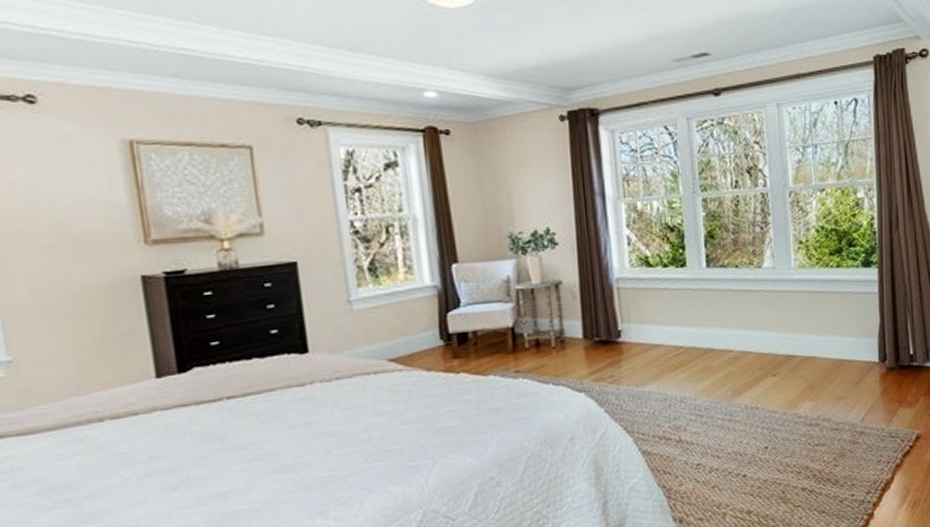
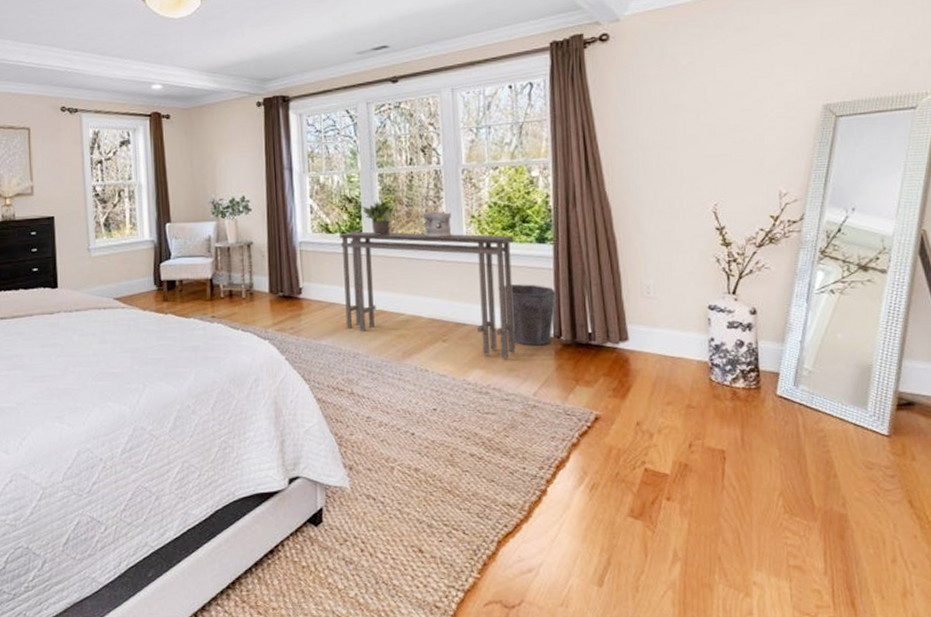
console table: none [661,260,844,388] -> present [339,231,516,359]
potted plant: none [686,228,720,267] -> present [362,200,395,236]
ceramic vessel: none [751,238,780,267] -> present [423,211,452,238]
waste bin: none [826,309,882,373] -> present [498,284,557,346]

